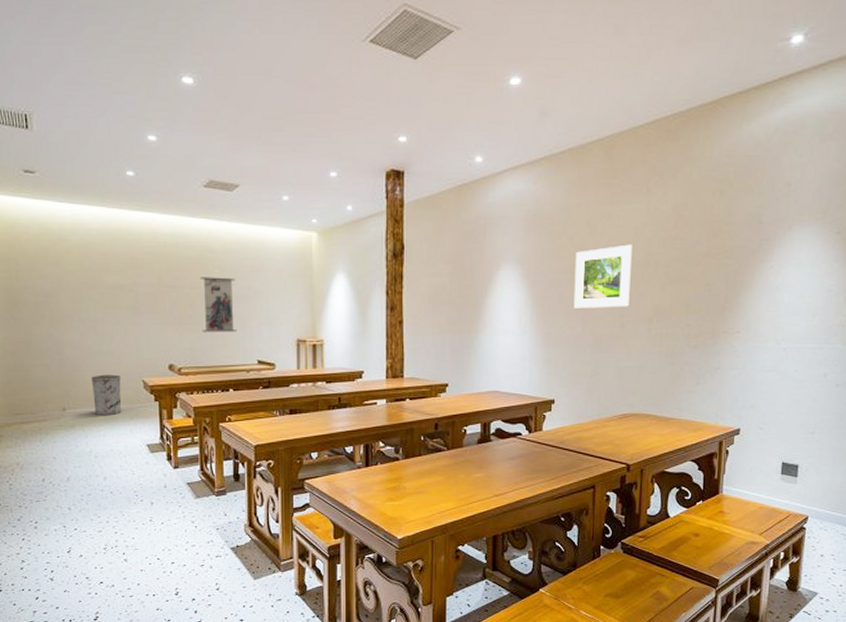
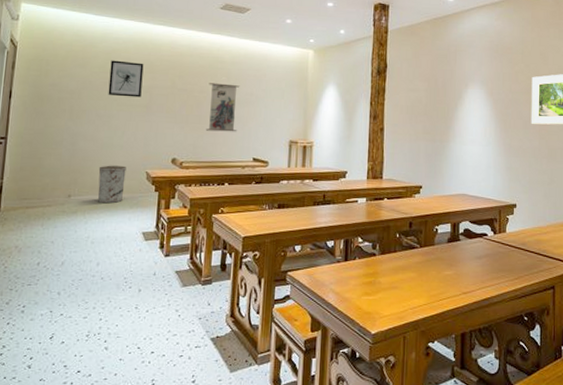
wall art: none [86,255,126,298] -> present [108,60,144,98]

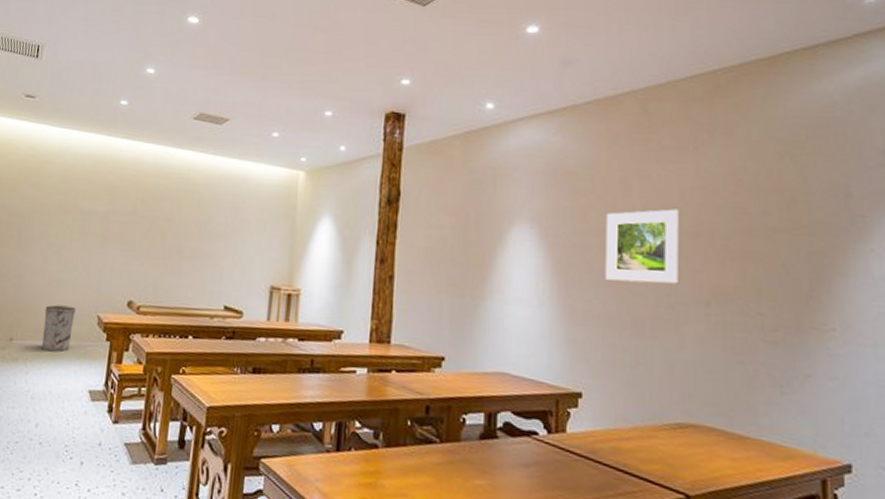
wall art: present [108,60,144,98] -> none [60,179,103,225]
wall scroll: present [205,83,240,132] -> none [169,209,213,272]

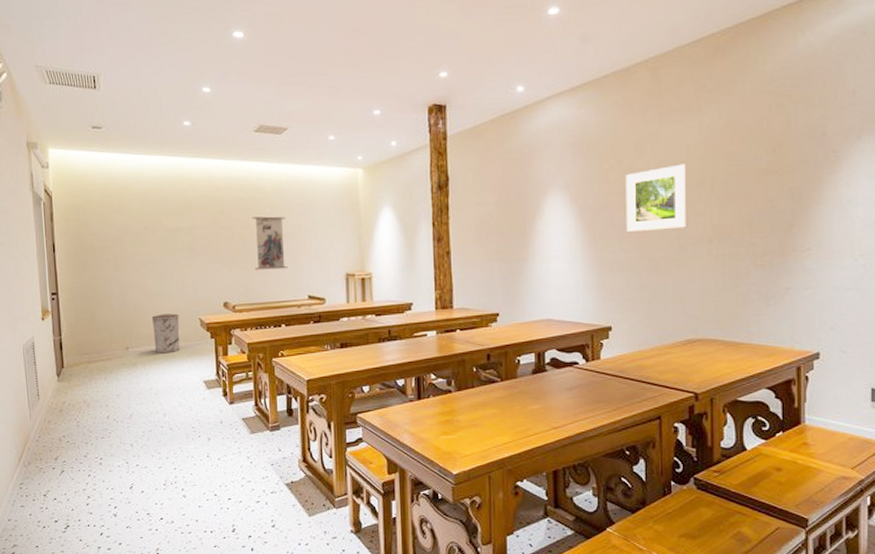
wall scroll: none [169,209,213,272] -> present [252,216,288,270]

